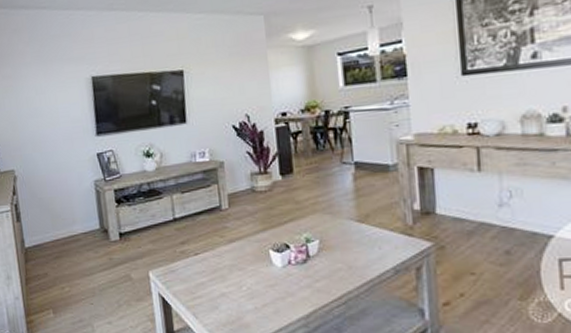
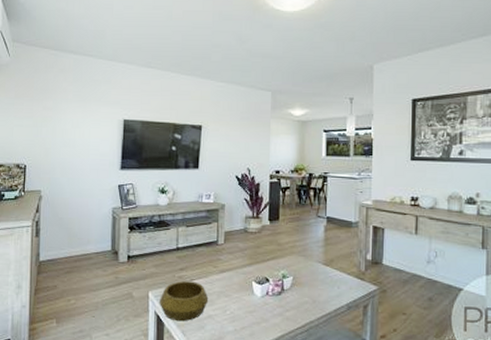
decorative bowl: none [162,256,220,303] -> present [159,281,209,322]

